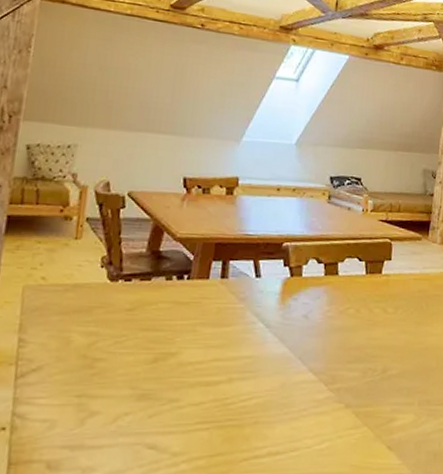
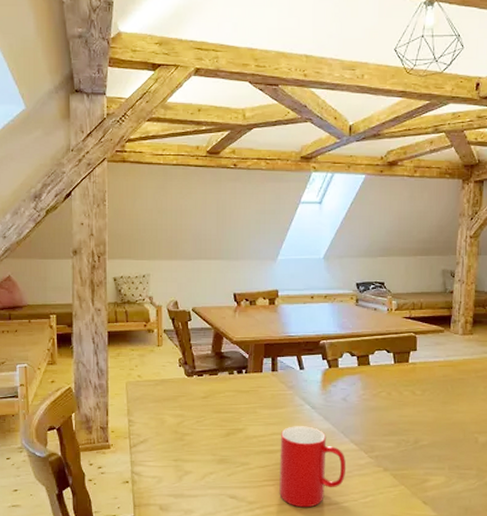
cup: none [214,349,302,459] -> present [279,426,347,508]

